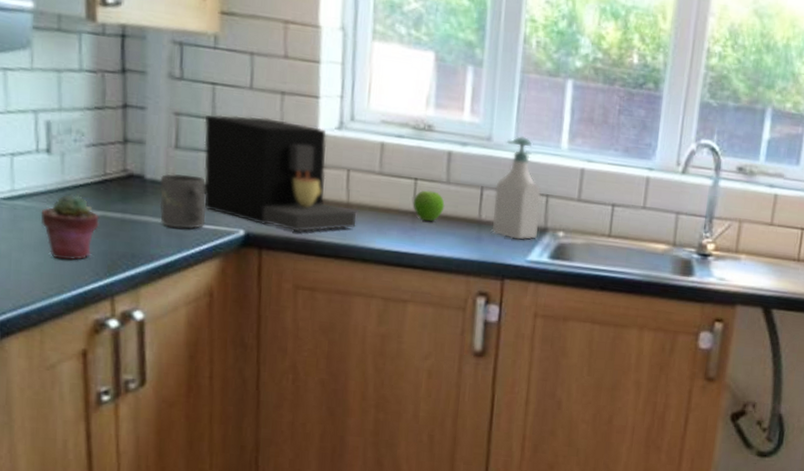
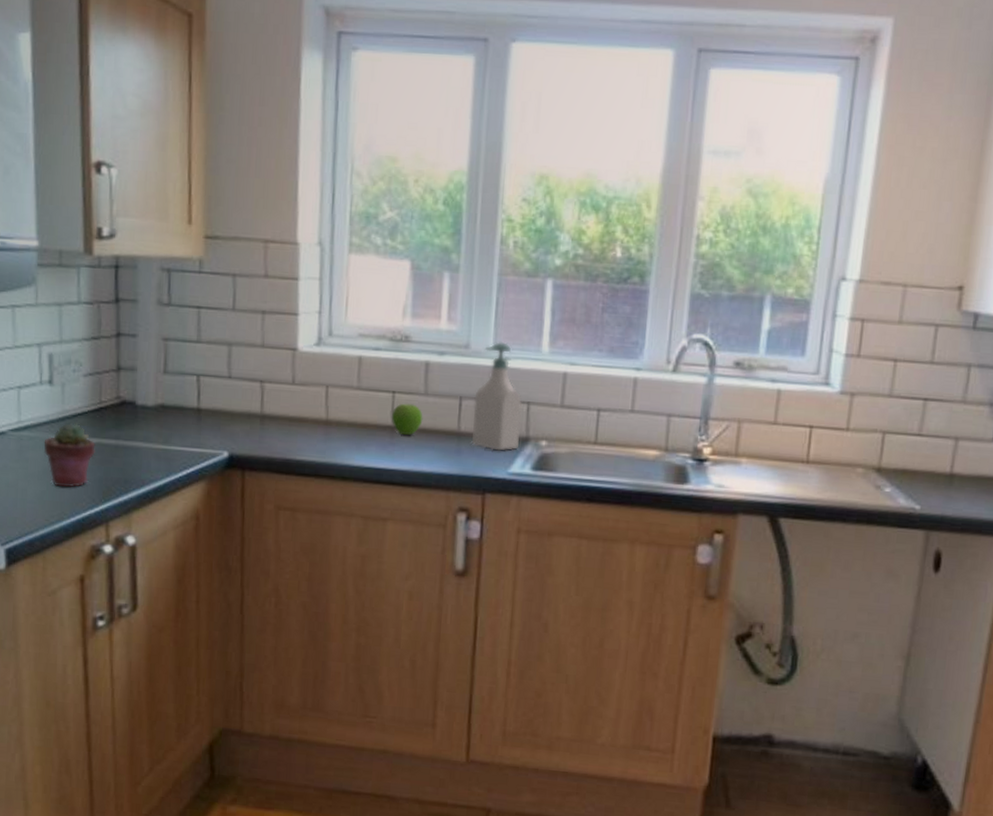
mug: present [160,173,206,230] -> none [150,398,193,453]
coffee maker: present [204,115,356,232] -> none [190,337,335,452]

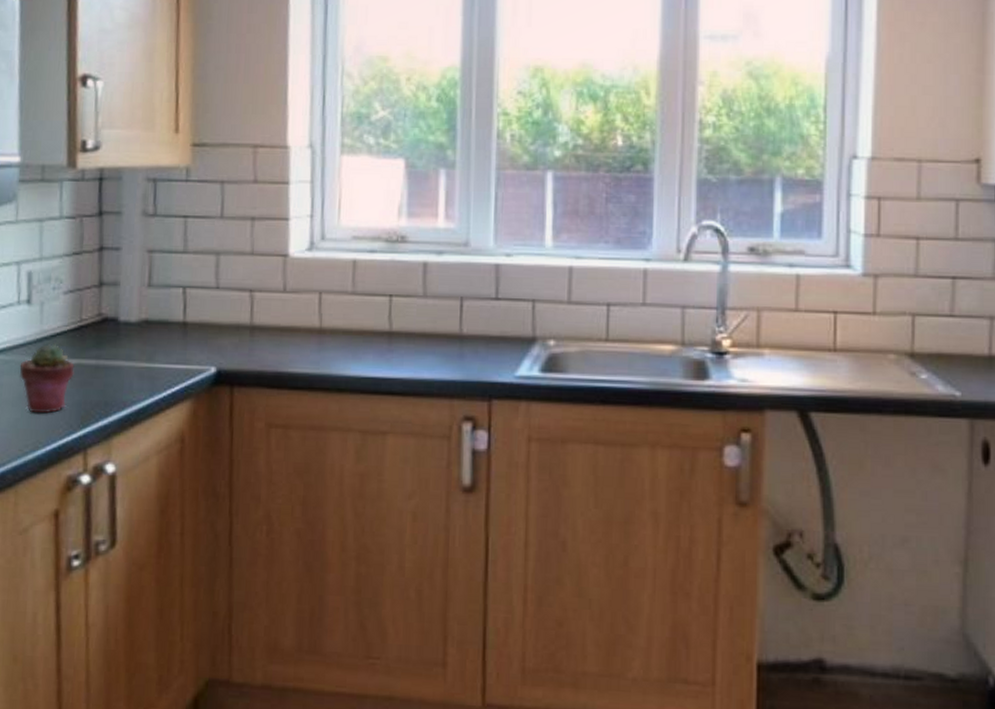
fruit: present [391,403,423,435] -> none [388,307,423,340]
soap bottle: present [472,342,523,451] -> none [475,238,528,353]

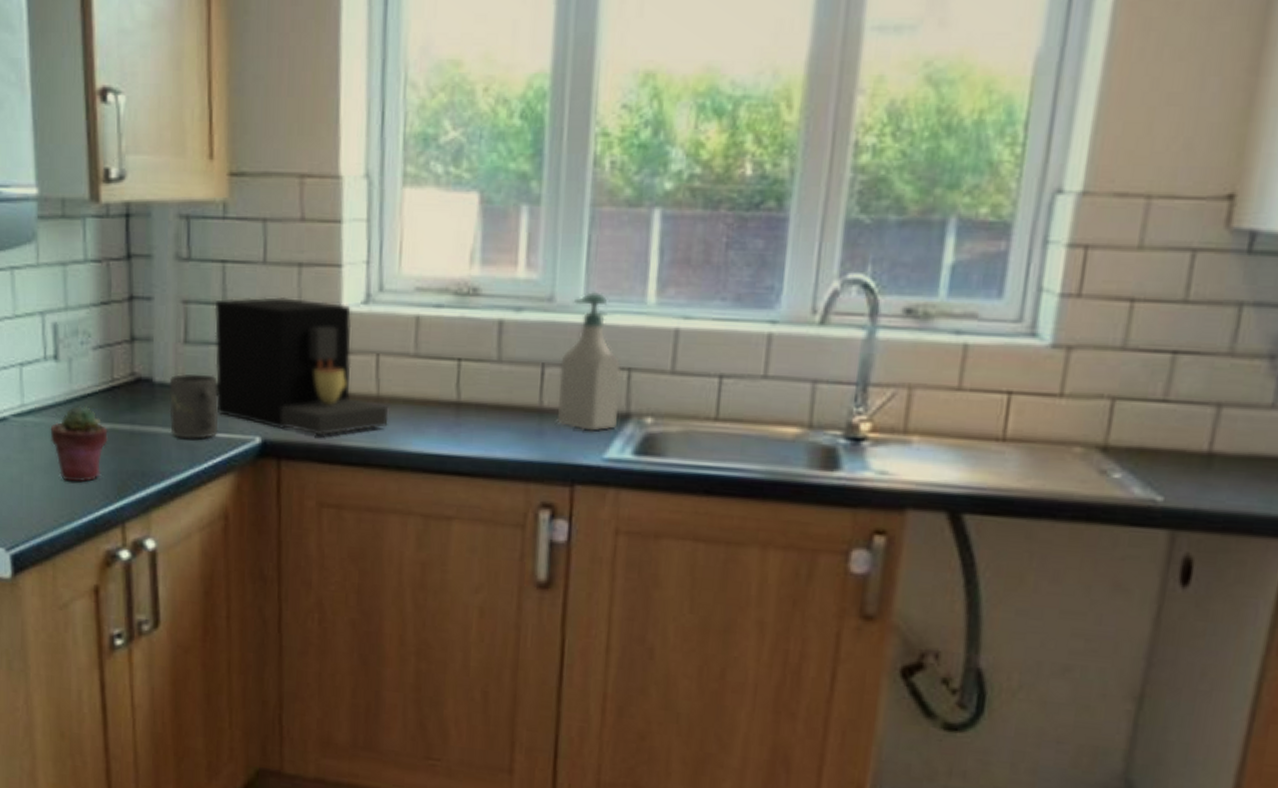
mug: none [132,313,178,371] -> present [169,373,219,440]
coffee maker: none [176,246,330,365] -> present [214,297,389,436]
soap bottle: none [475,238,528,353] -> present [558,292,622,431]

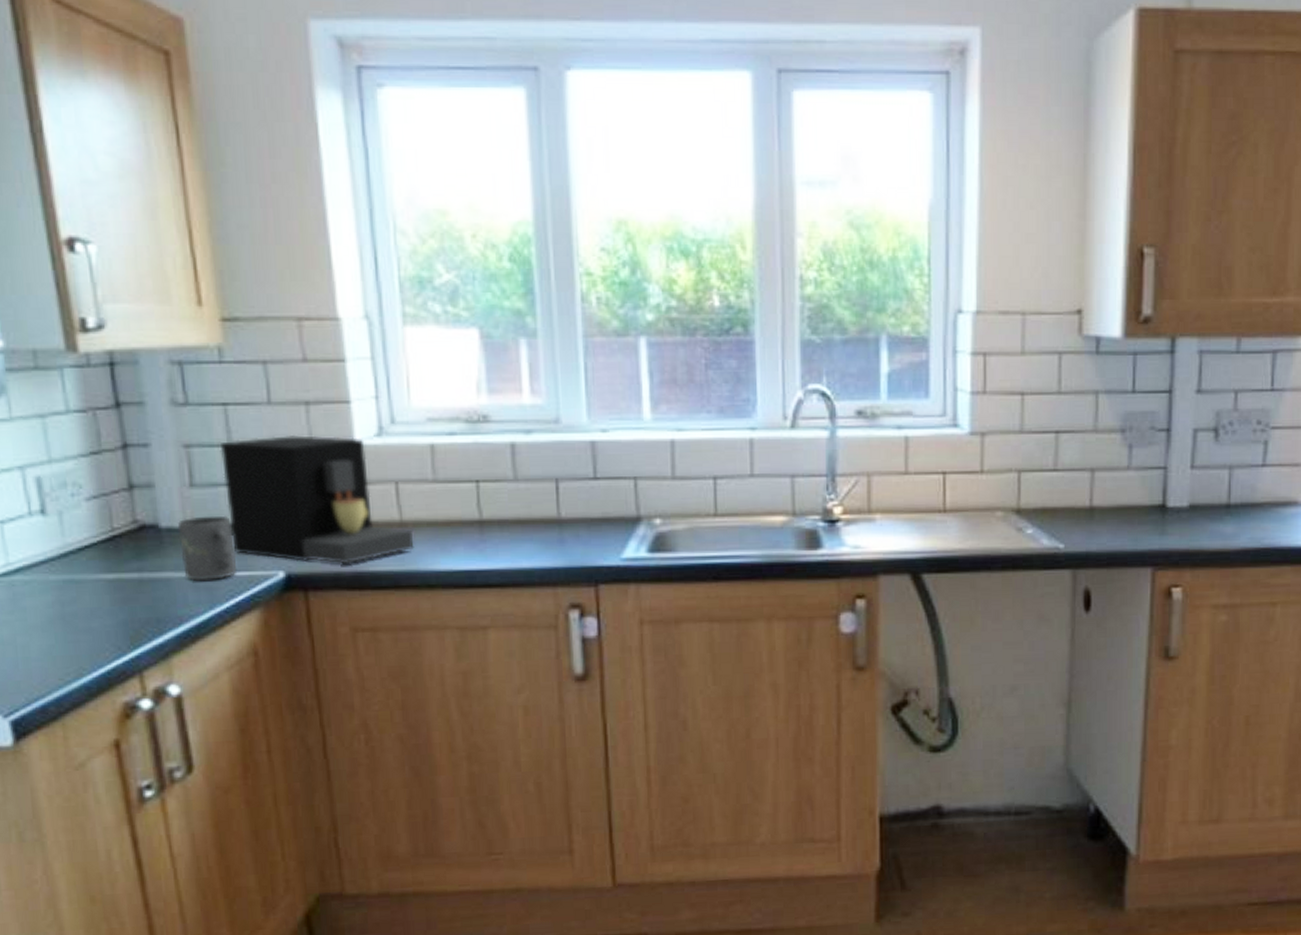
potted succulent: present [50,405,108,483] -> none [44,557,114,638]
soap bottle: present [558,292,622,431] -> none [572,413,630,535]

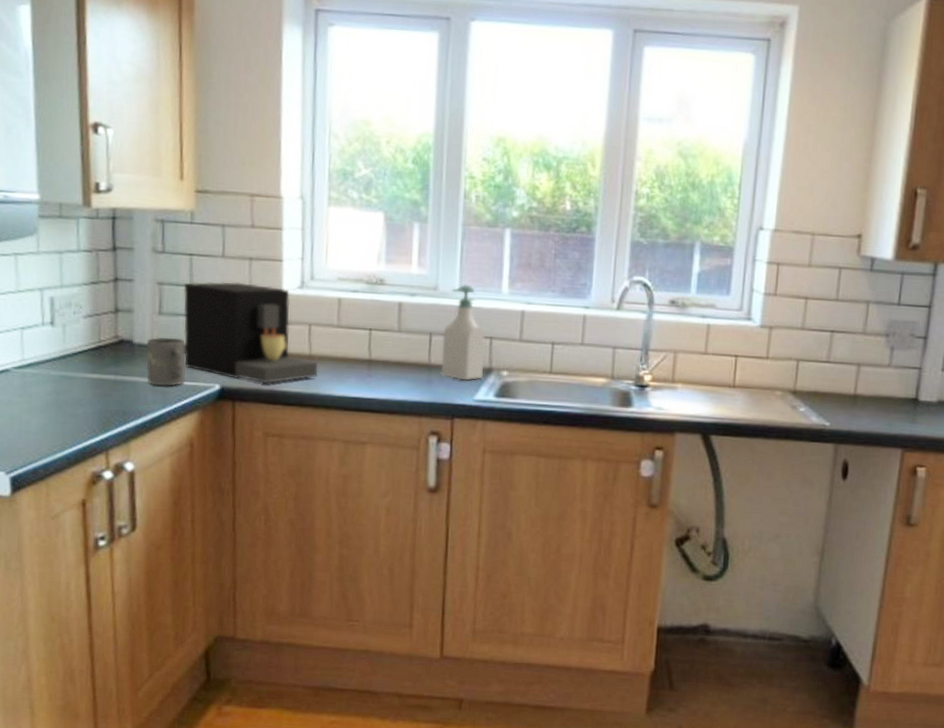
soap bottle: none [572,413,630,535] -> present [441,284,486,381]

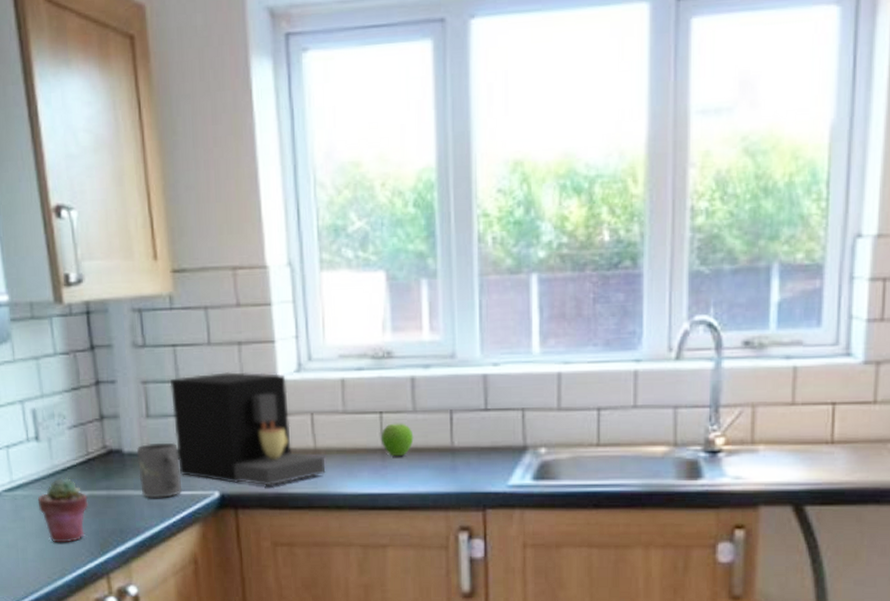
potted succulent: none [46,360,95,420] -> present [37,477,88,543]
fruit: none [368,339,397,367] -> present [380,423,414,456]
soap bottle: present [441,284,486,381] -> none [465,347,517,463]

